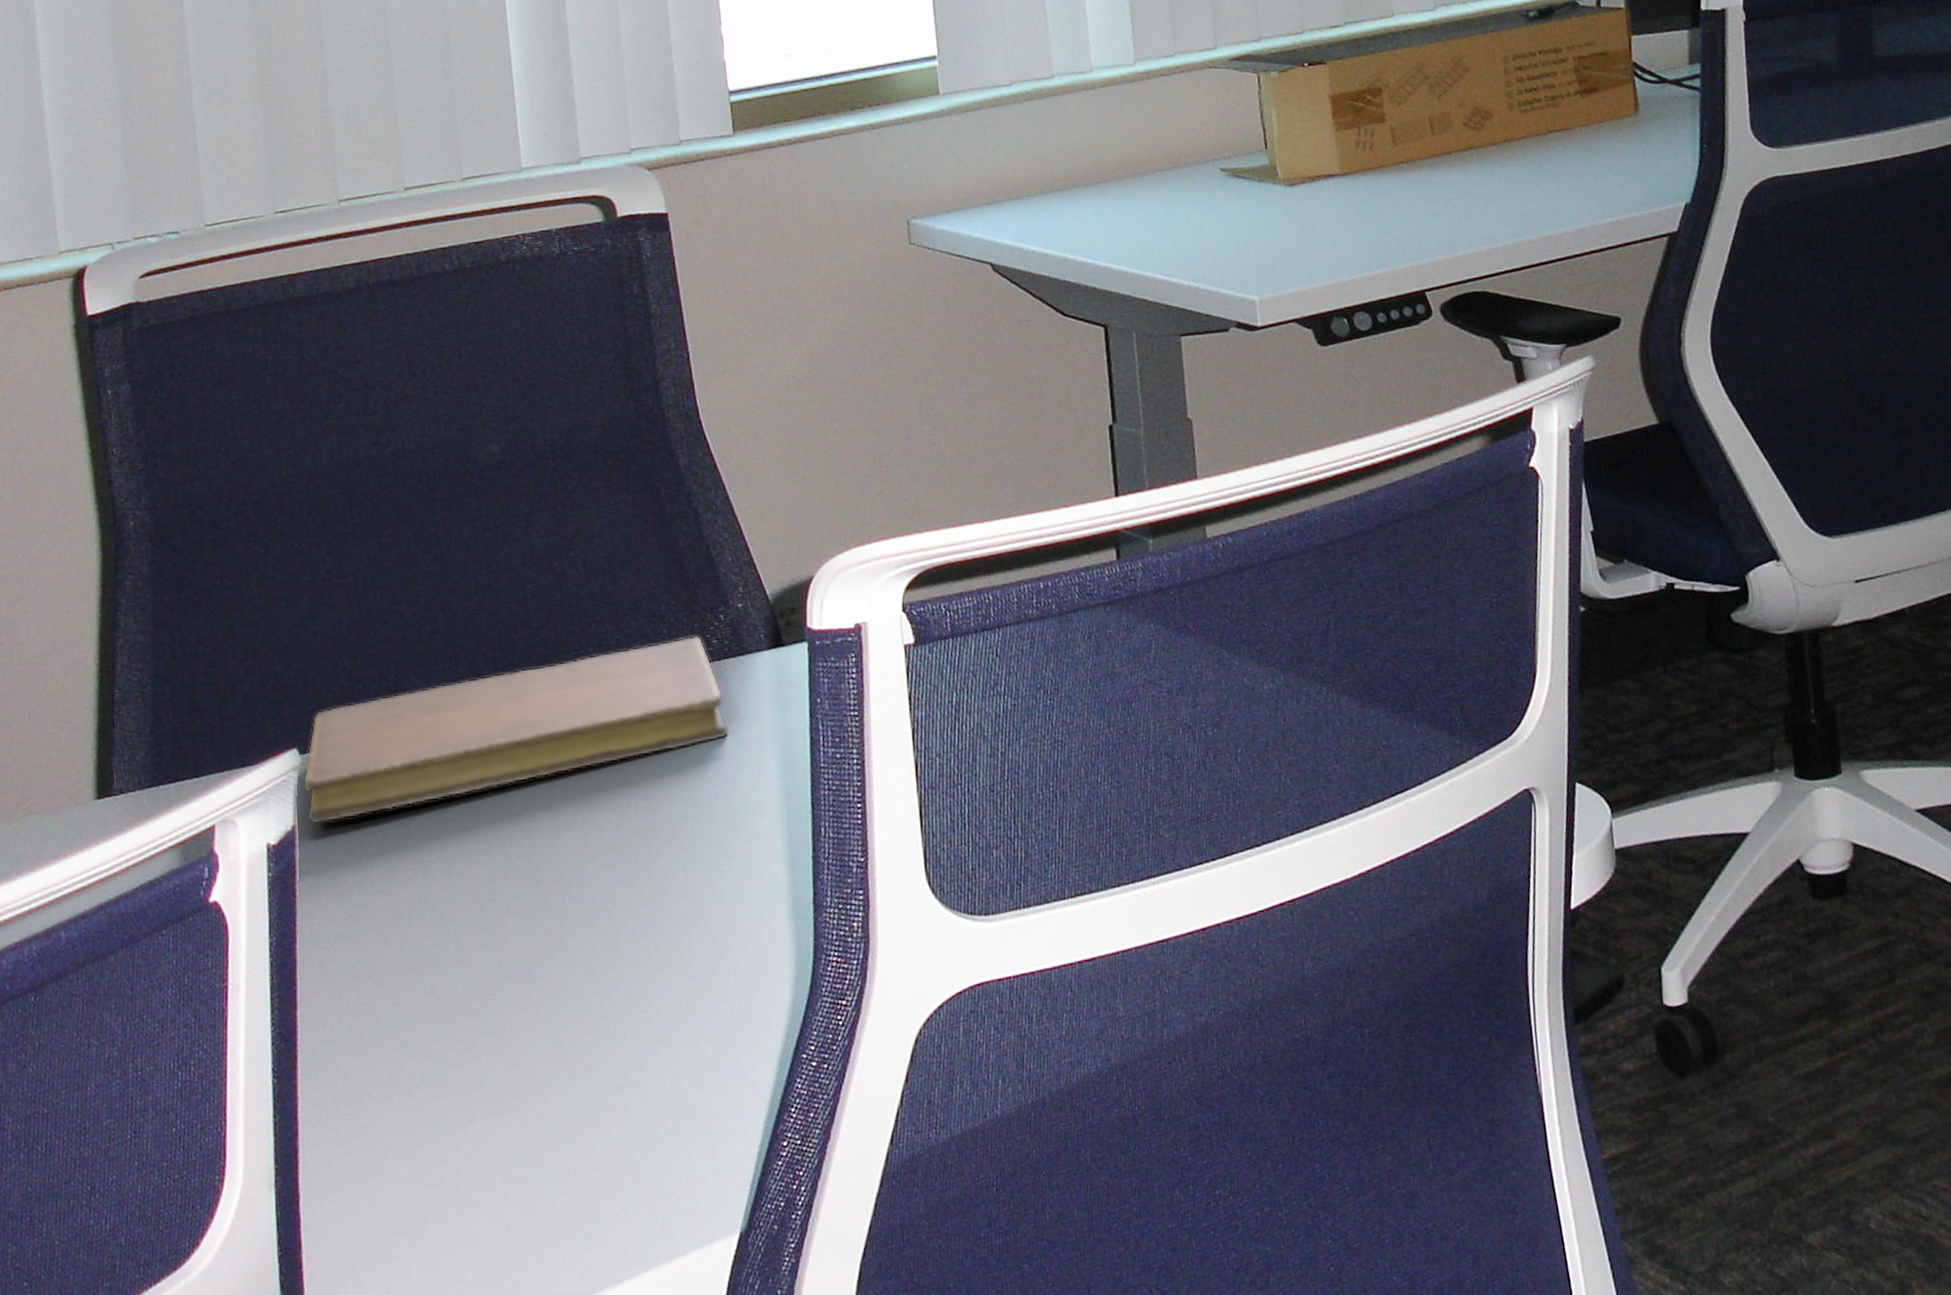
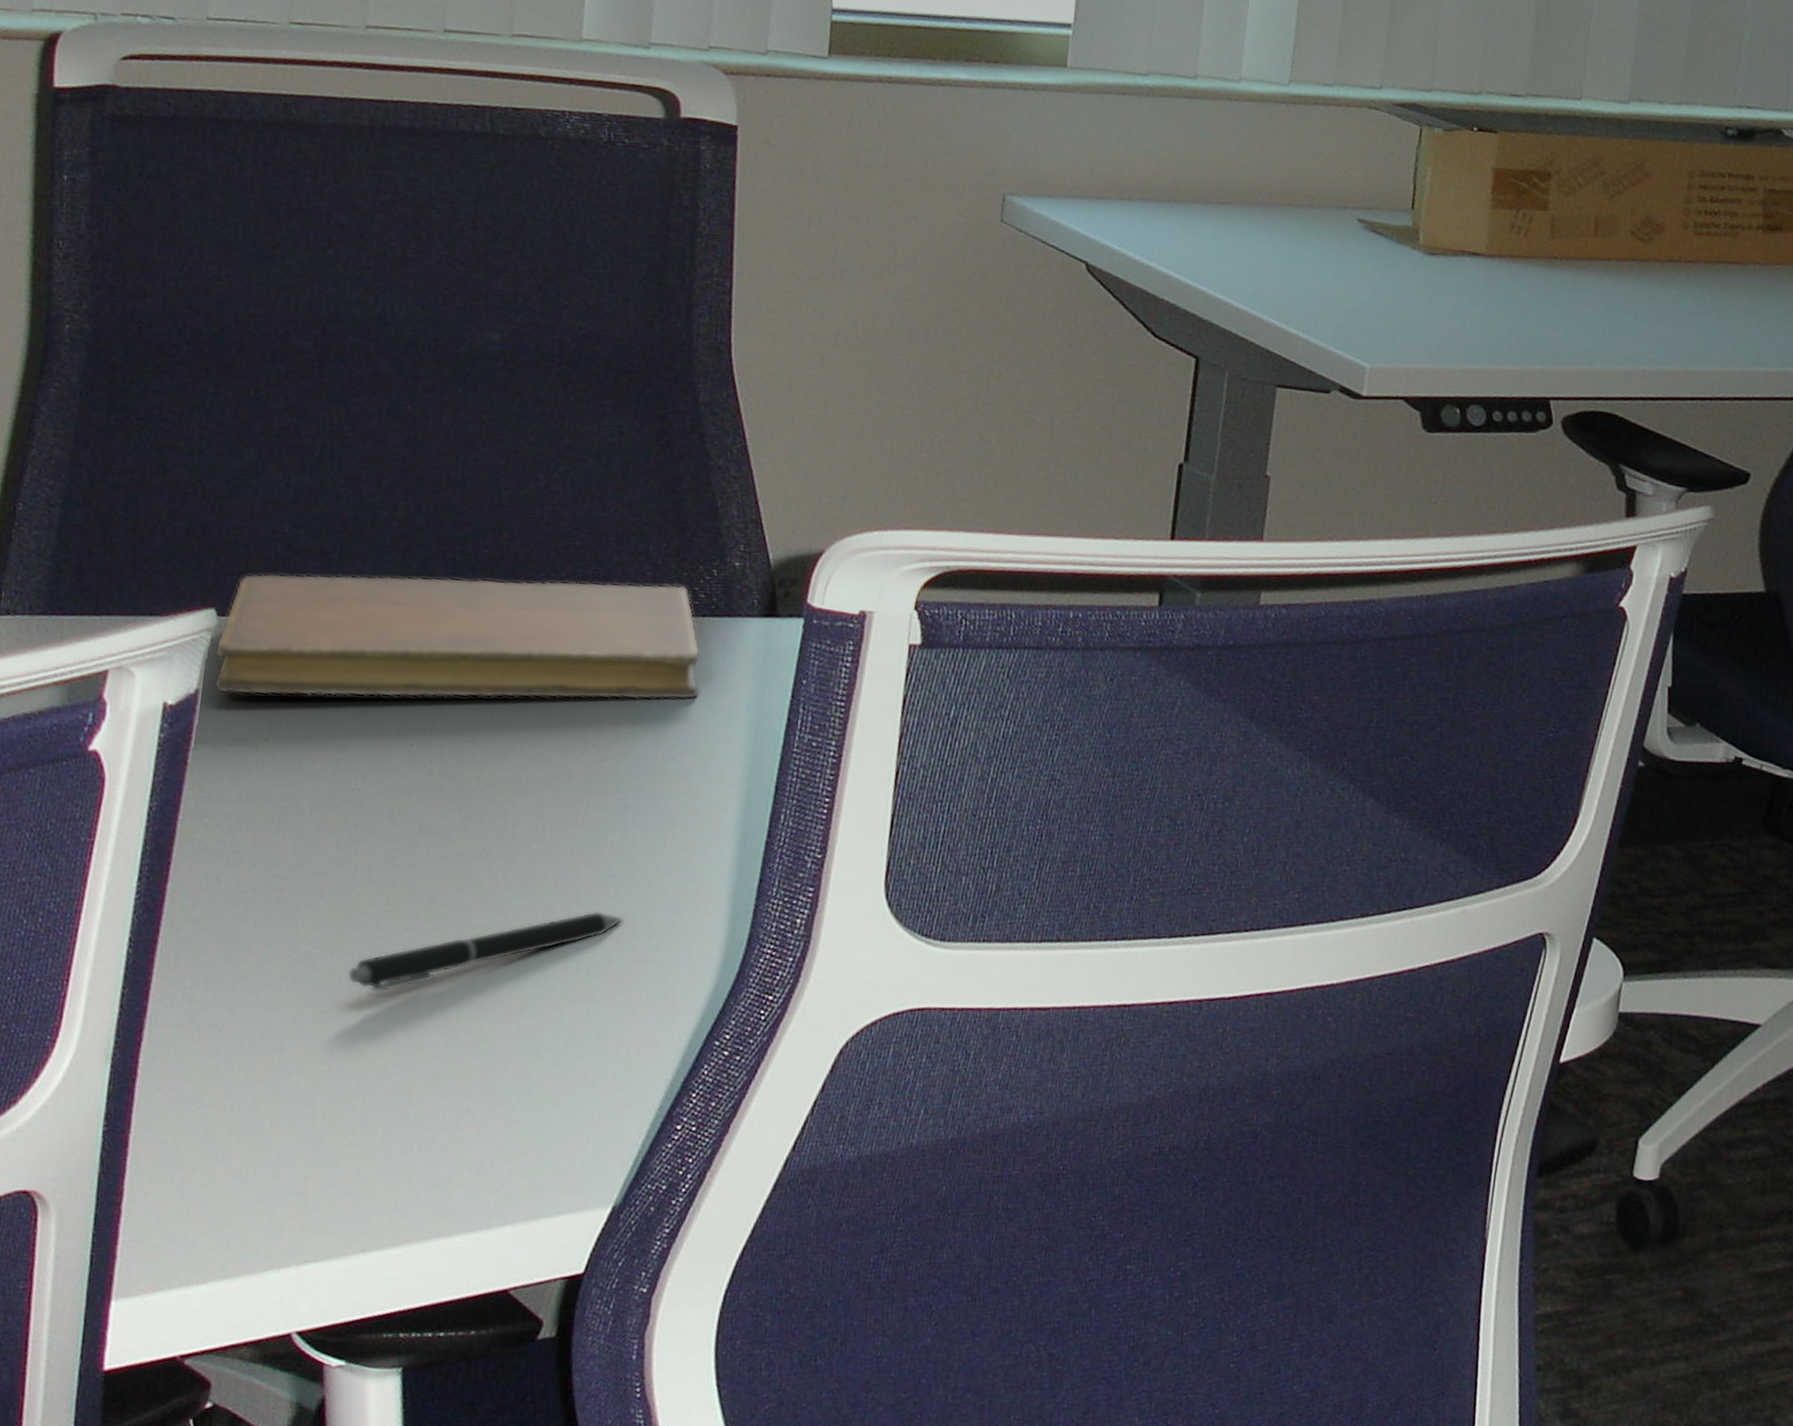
pen: none [467,953,702,1073] -> present [347,911,625,993]

